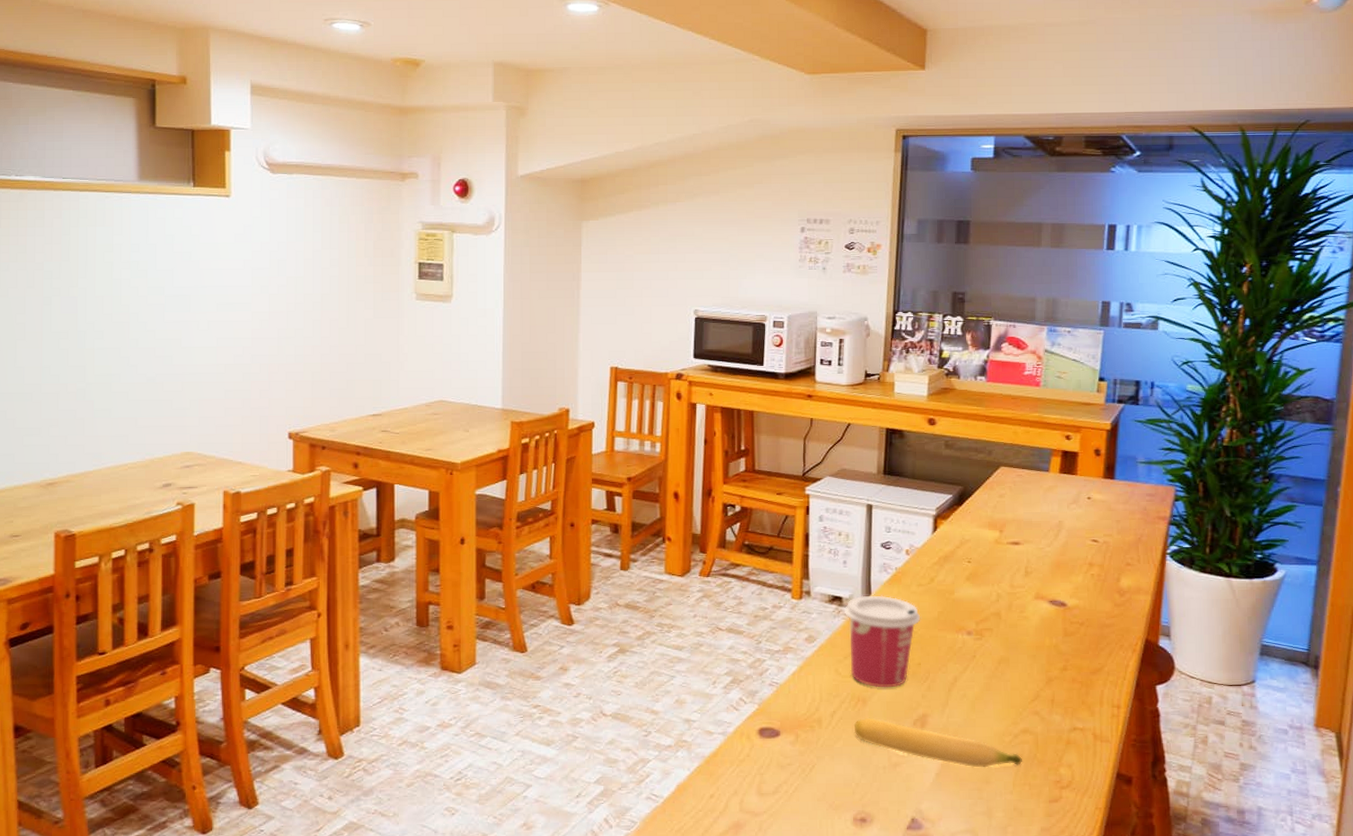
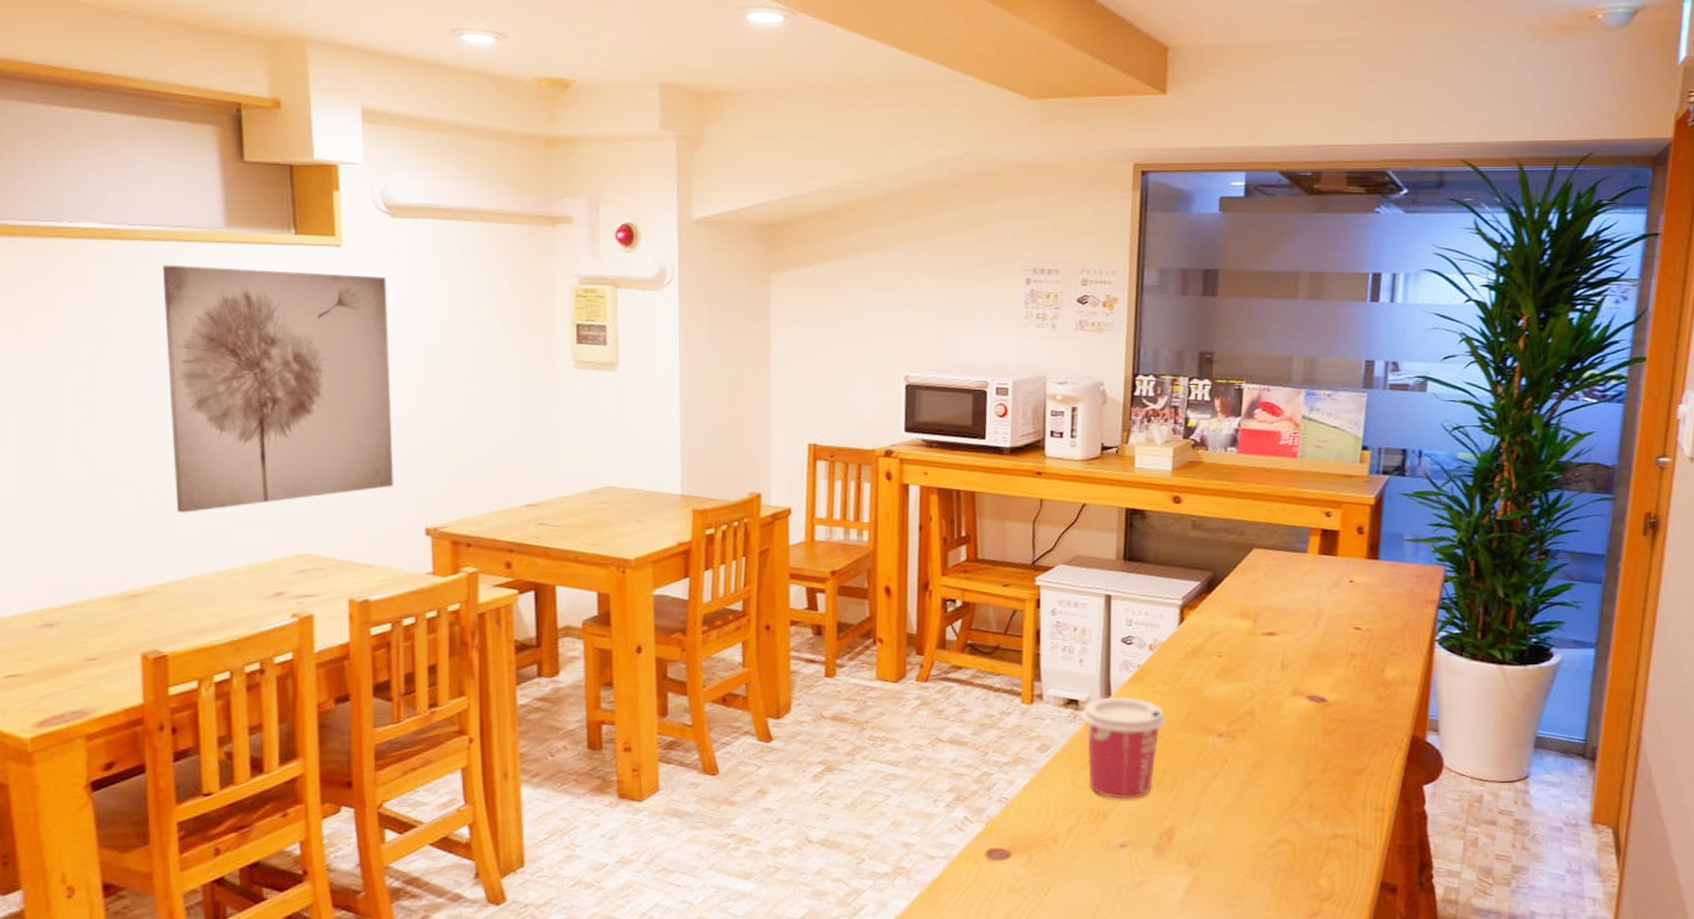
wall art: none [87,211,265,416] -> present [162,265,393,513]
banana: present [853,717,1022,768] -> none [1093,832,1279,883]

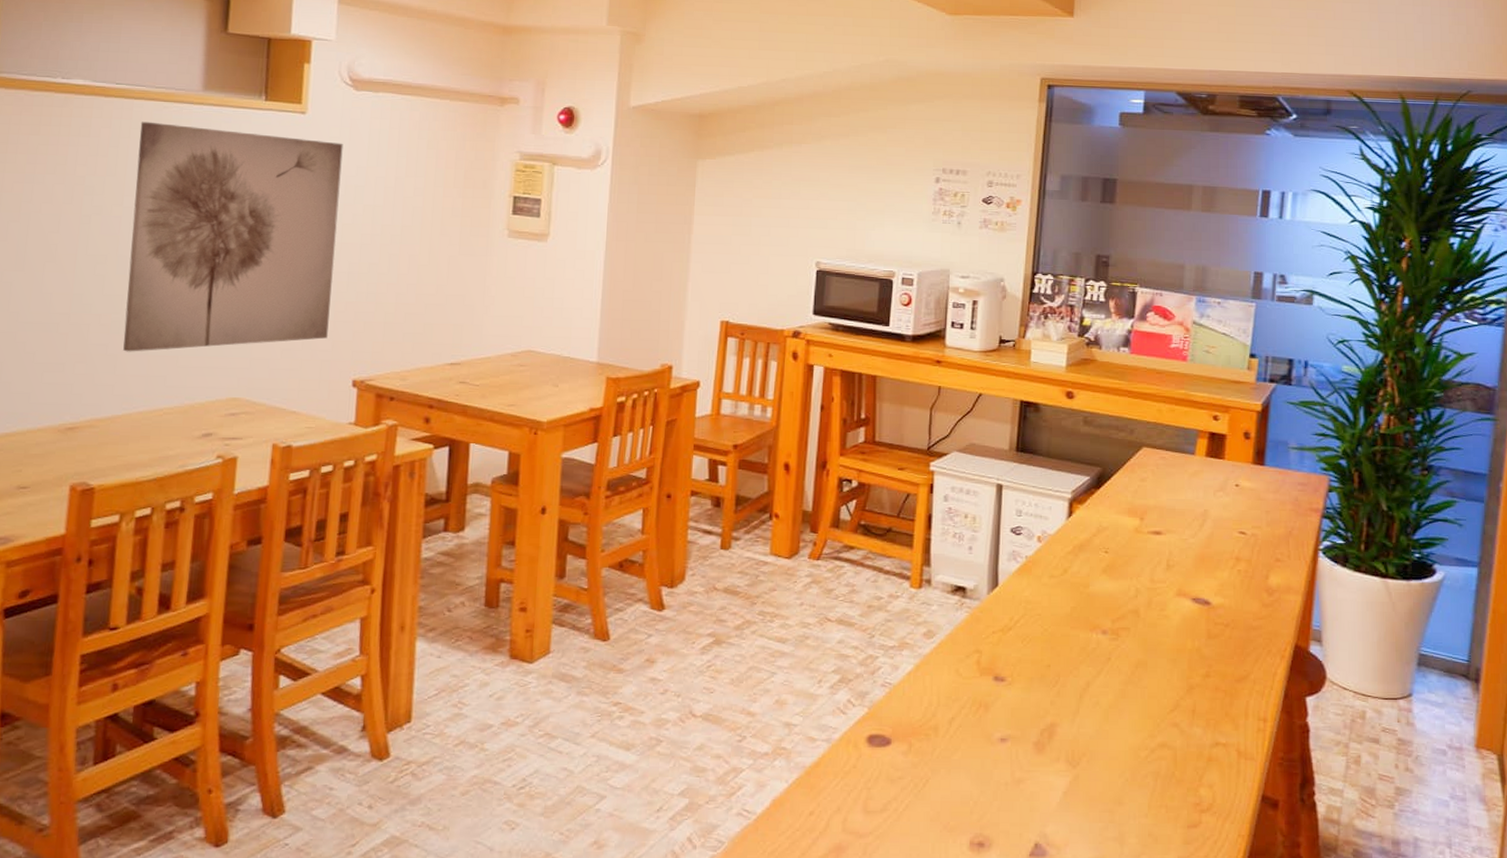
cup: present [1080,696,1167,800] -> none [967,586,1052,692]

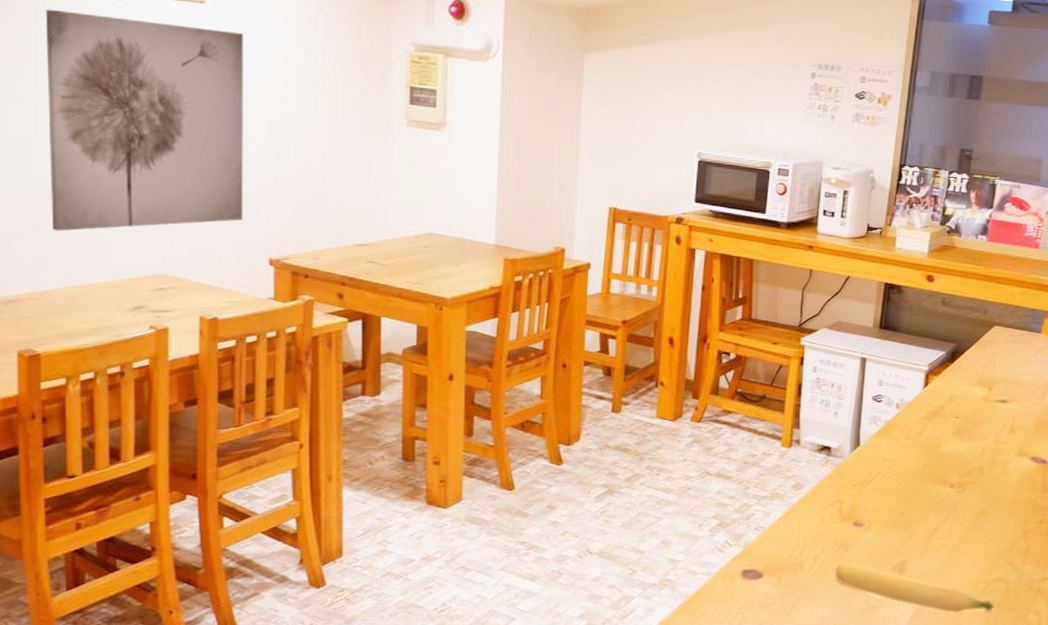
banana: none [974,725,1159,787] -> present [834,563,993,613]

